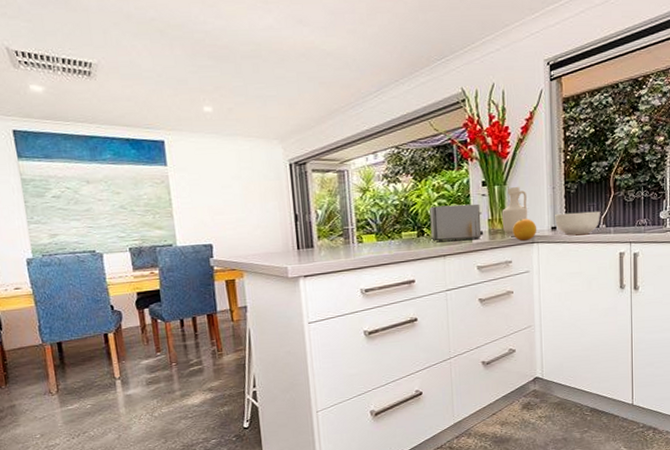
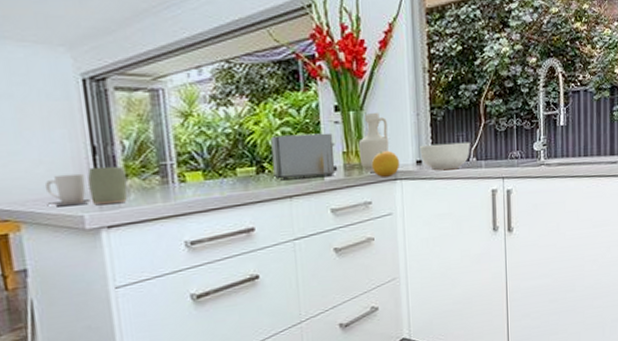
cup: none [261,235,294,259] -> present [45,173,93,206]
mug: none [291,230,320,260] -> present [87,166,128,205]

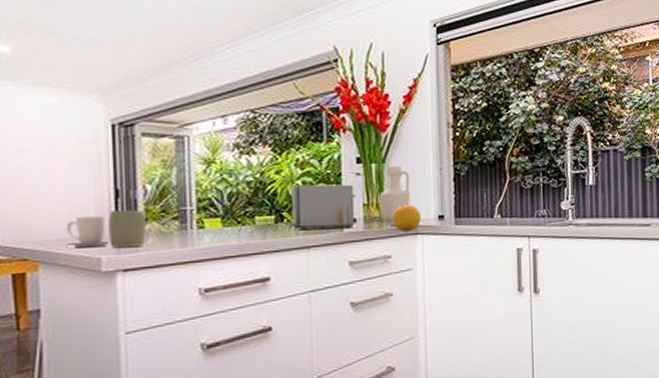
bowl: present [420,141,471,171] -> none [442,198,496,227]

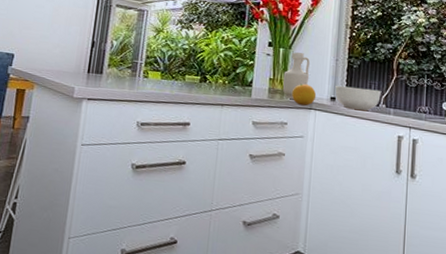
cup: present [66,215,111,247] -> none [54,56,83,80]
mug: present [108,209,146,248] -> none [82,55,109,84]
toaster: present [291,184,358,231] -> none [211,56,264,96]
bowl: none [442,198,496,227] -> present [335,85,382,112]

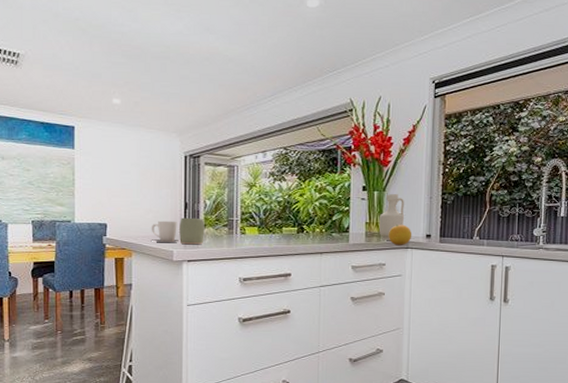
cup: none [54,56,83,80] -> present [151,220,181,242]
mug: none [82,55,109,84] -> present [179,217,205,245]
bowl: present [335,85,382,112] -> none [430,222,476,245]

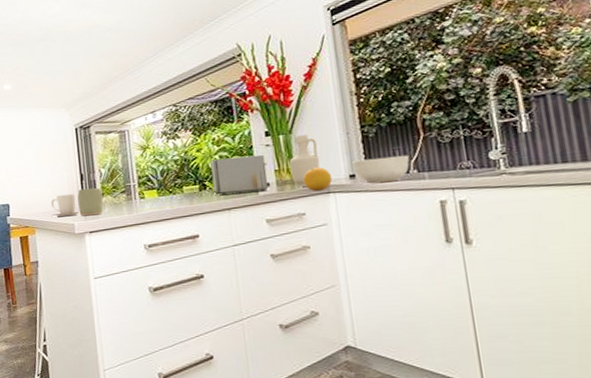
toaster: none [309,206,361,241] -> present [210,154,271,196]
bowl: none [430,222,476,245] -> present [352,154,410,184]

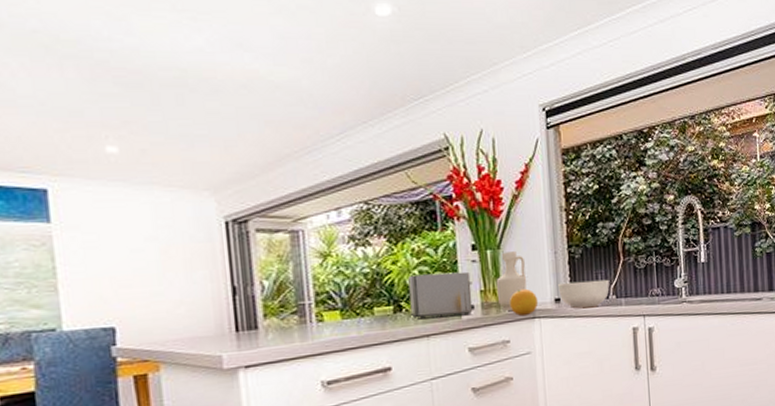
cup: present [50,193,81,217] -> none [185,313,232,346]
mug: present [77,188,104,216] -> none [227,306,266,345]

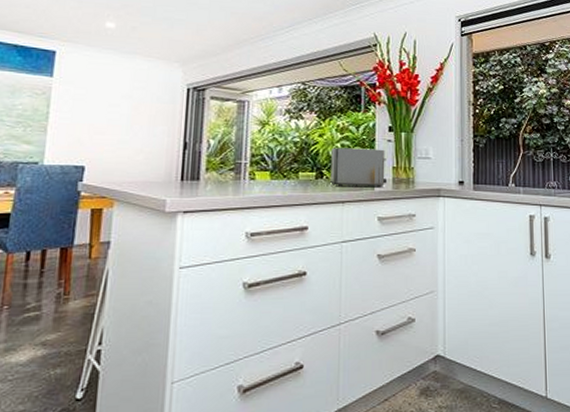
ceramic jug: present [496,252,527,311] -> none [407,136,435,187]
fruit: present [509,288,539,317] -> none [417,169,444,194]
bowl: present [558,279,610,309] -> none [463,167,510,193]

